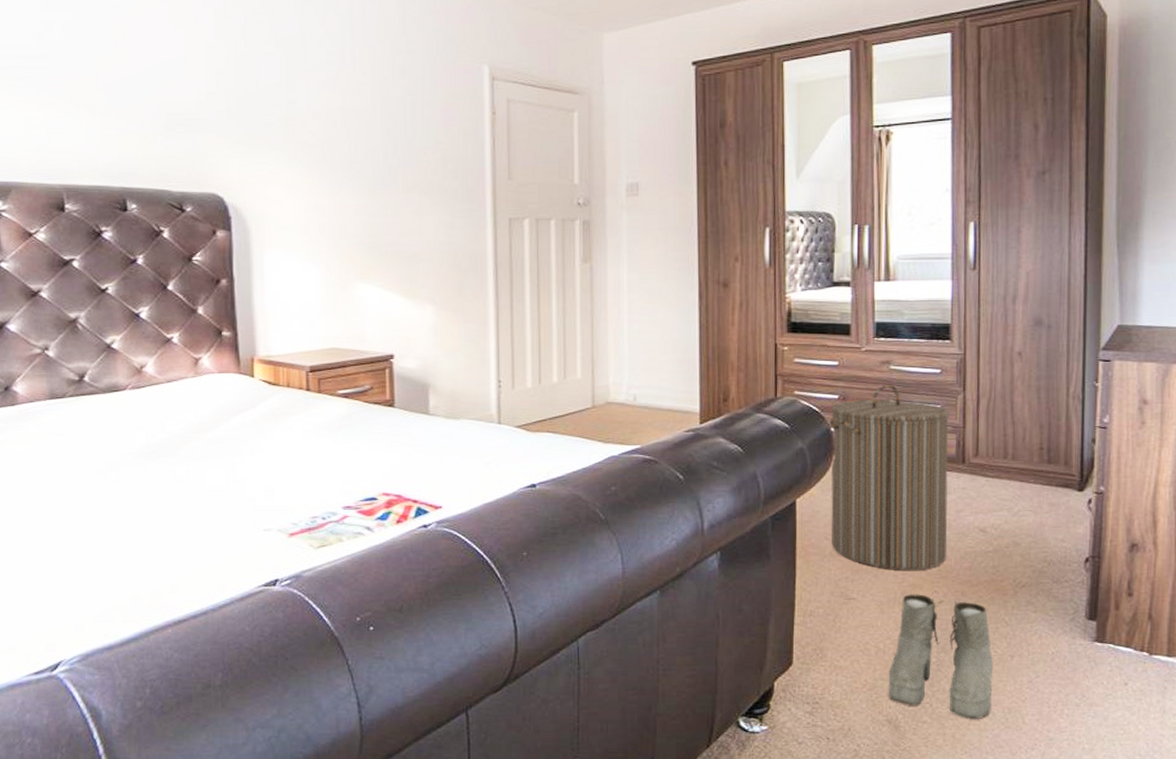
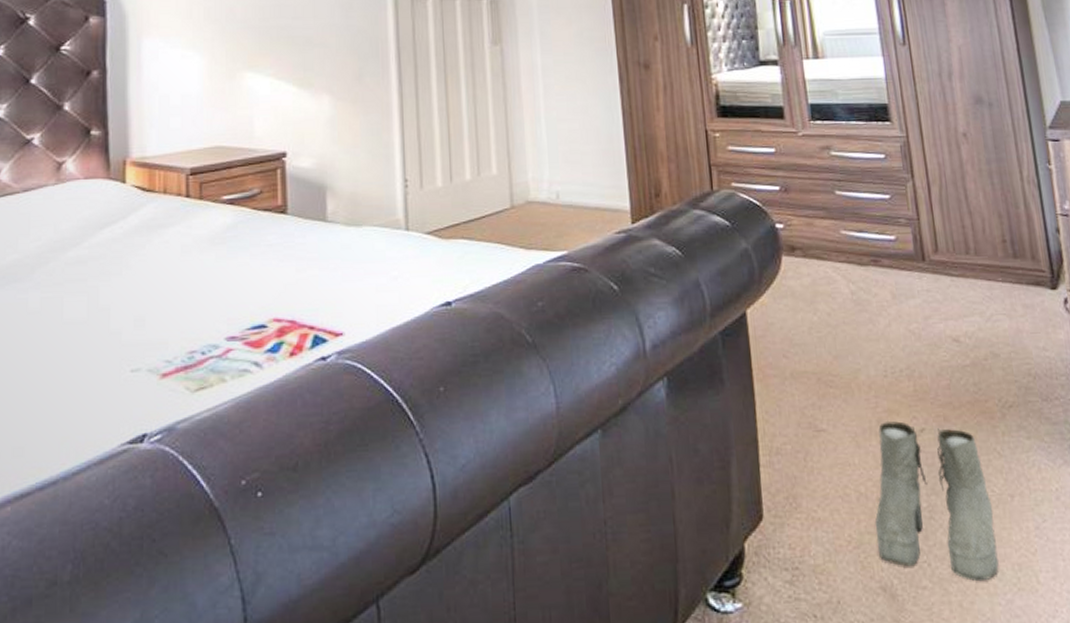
laundry hamper: present [829,384,949,570] -> none [772,172,921,392]

